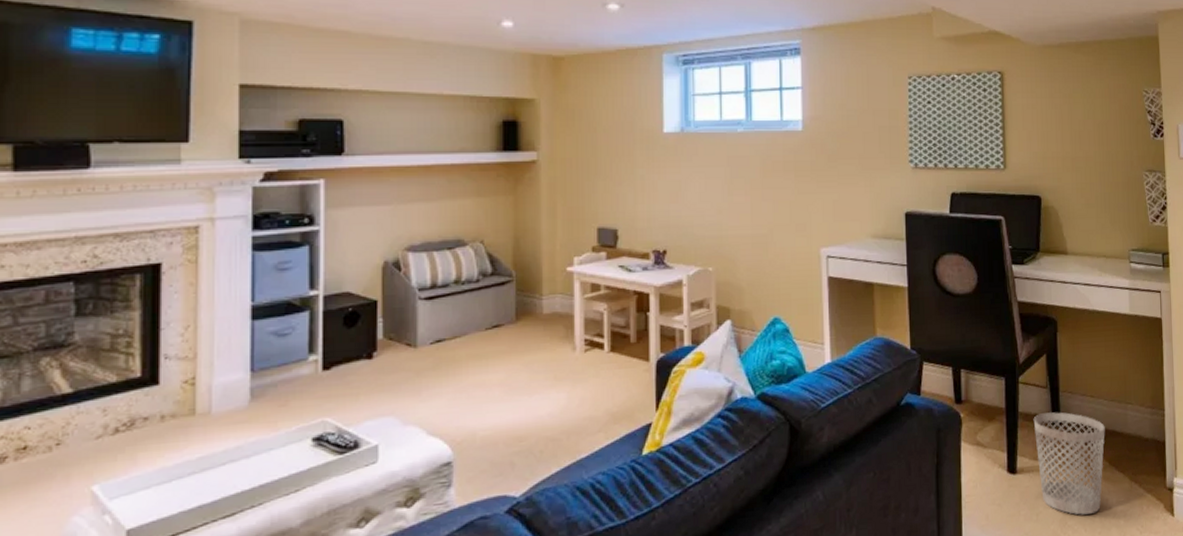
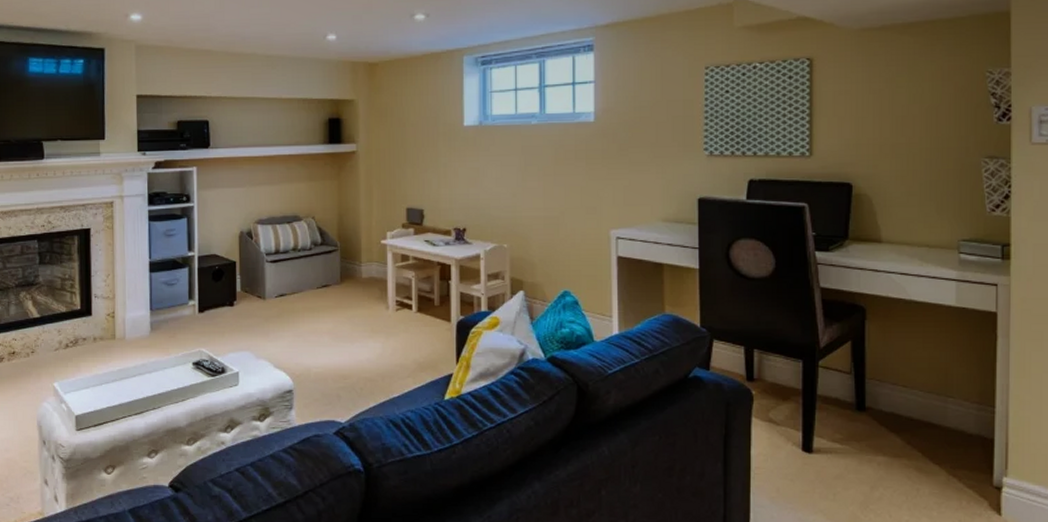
wastebasket: present [1033,412,1105,515] -> none [833,398,919,501]

